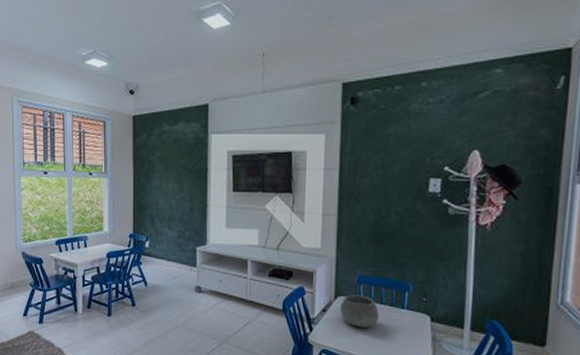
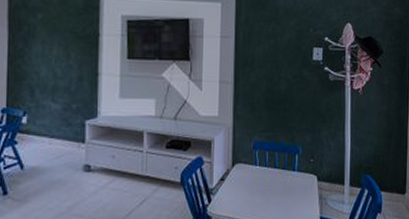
bowl: present [340,294,380,328] -> none [237,161,274,193]

